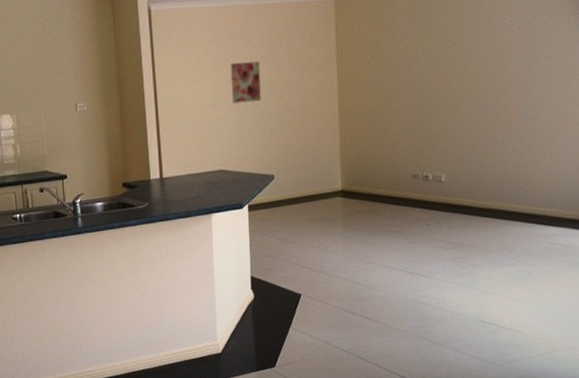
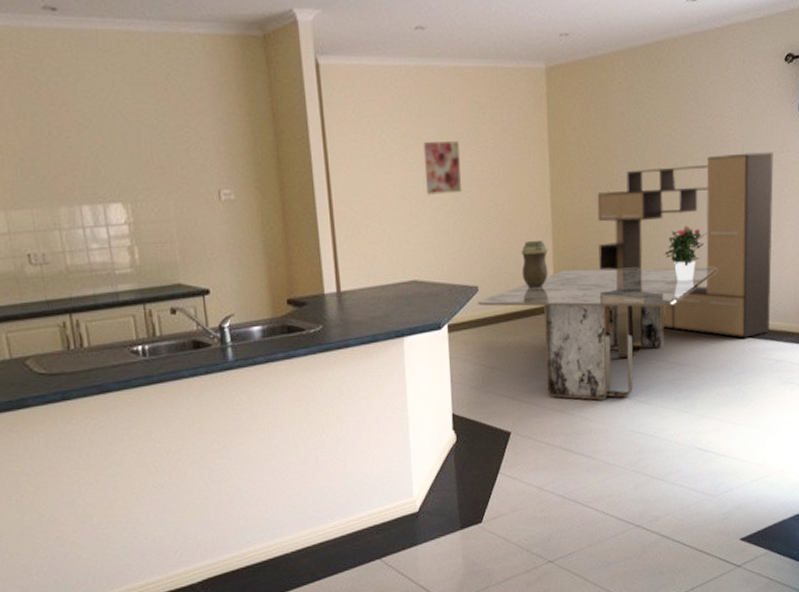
dining table: none [273,160,500,272] -> present [477,267,719,401]
decorative urn: none [311,138,336,177] -> present [521,240,548,288]
media console: none [381,58,558,224] -> present [597,152,773,338]
potted flower: none [445,125,488,173] -> present [664,226,707,282]

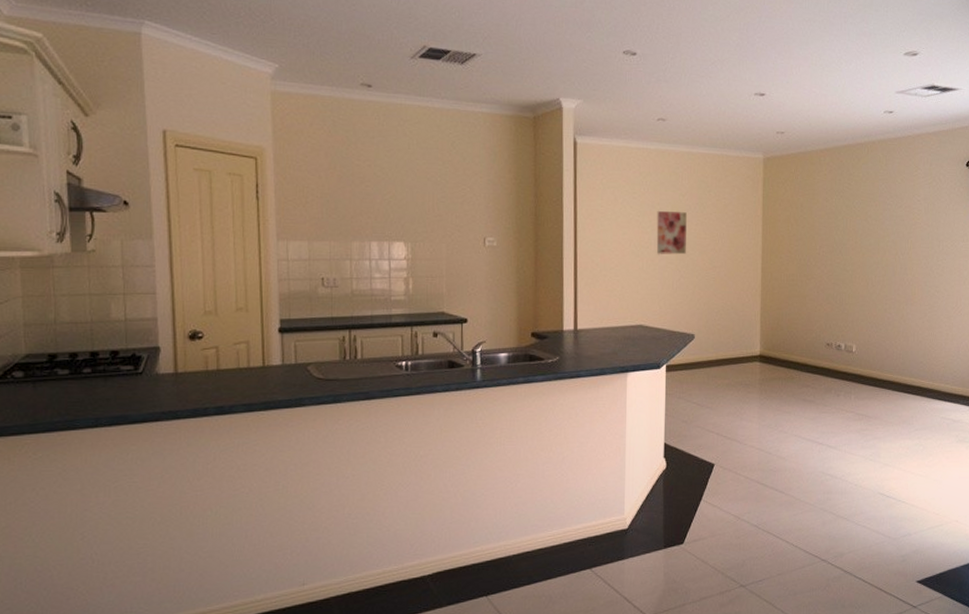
dining table: present [477,267,719,401] -> none [692,327,904,442]
decorative urn: present [521,240,548,288] -> none [733,299,756,340]
media console: present [597,152,773,338] -> none [799,239,955,398]
potted flower: present [664,226,707,282] -> none [857,297,895,345]

